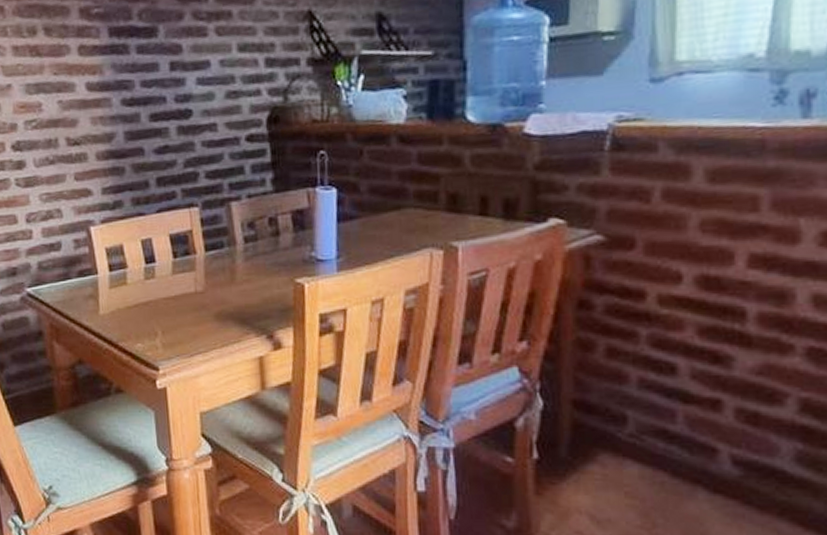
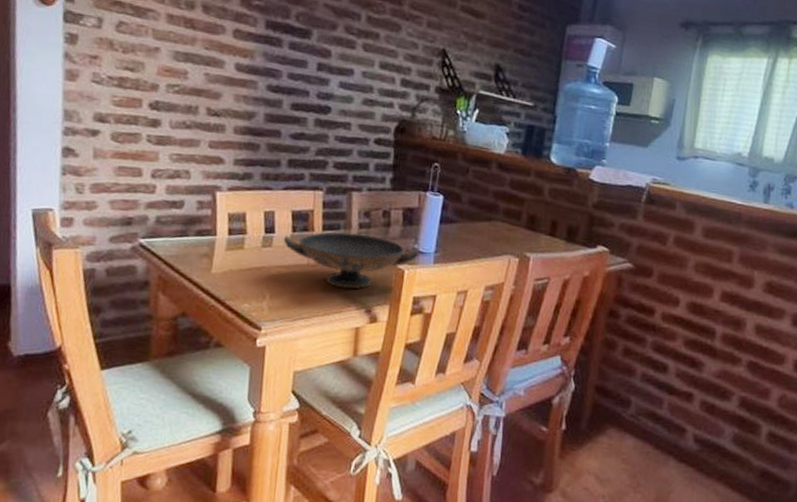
decorative bowl: none [165,248,319,315] -> present [283,232,420,289]

